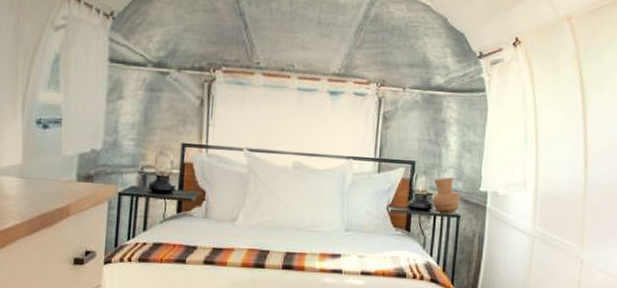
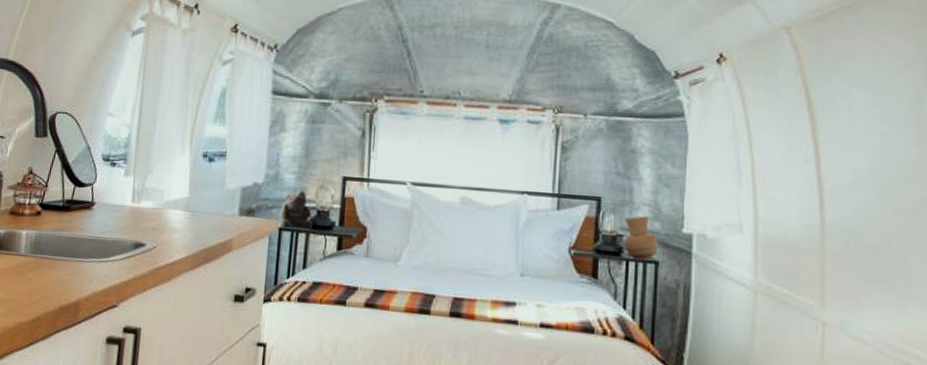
stuffed animal: none [119,156,153,195] -> present [279,190,313,230]

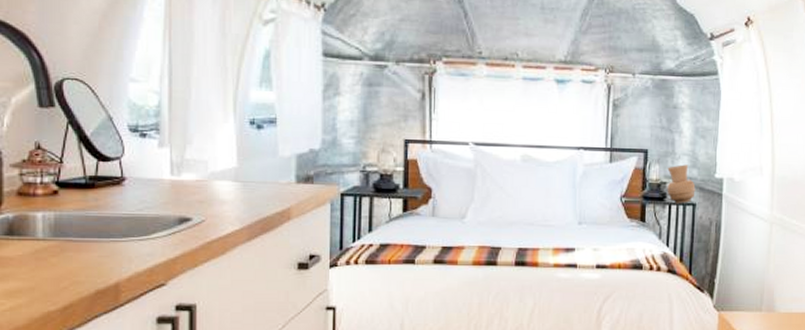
stuffed animal: present [279,190,313,230] -> none [341,154,376,194]

